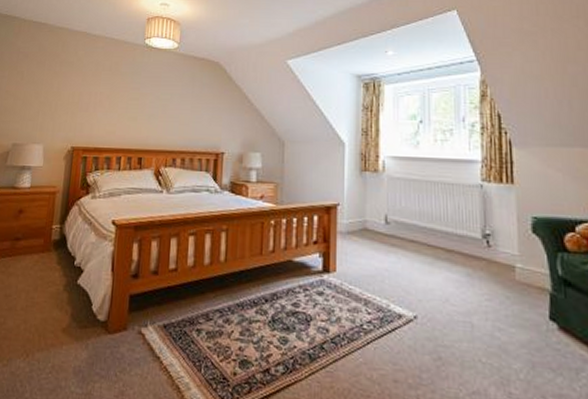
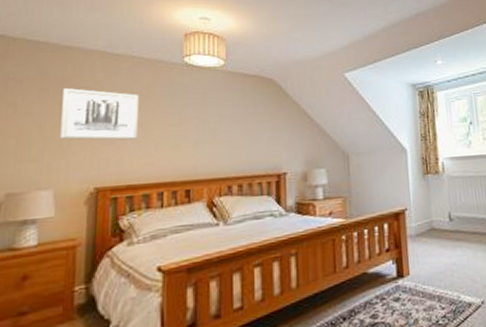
wall art: none [50,62,109,109] -> present [60,88,140,140]

